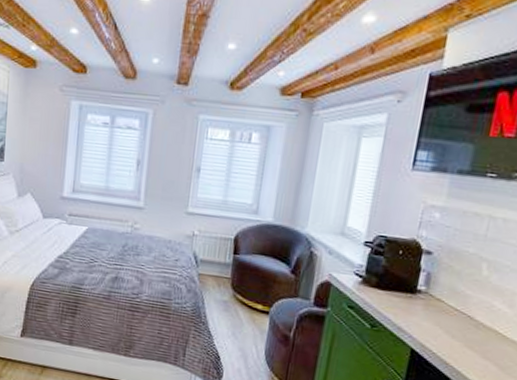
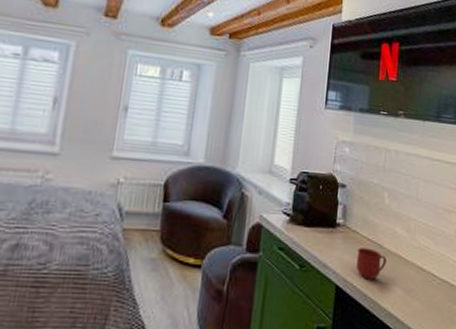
mug: none [438,316,478,350] -> present [356,248,387,280]

